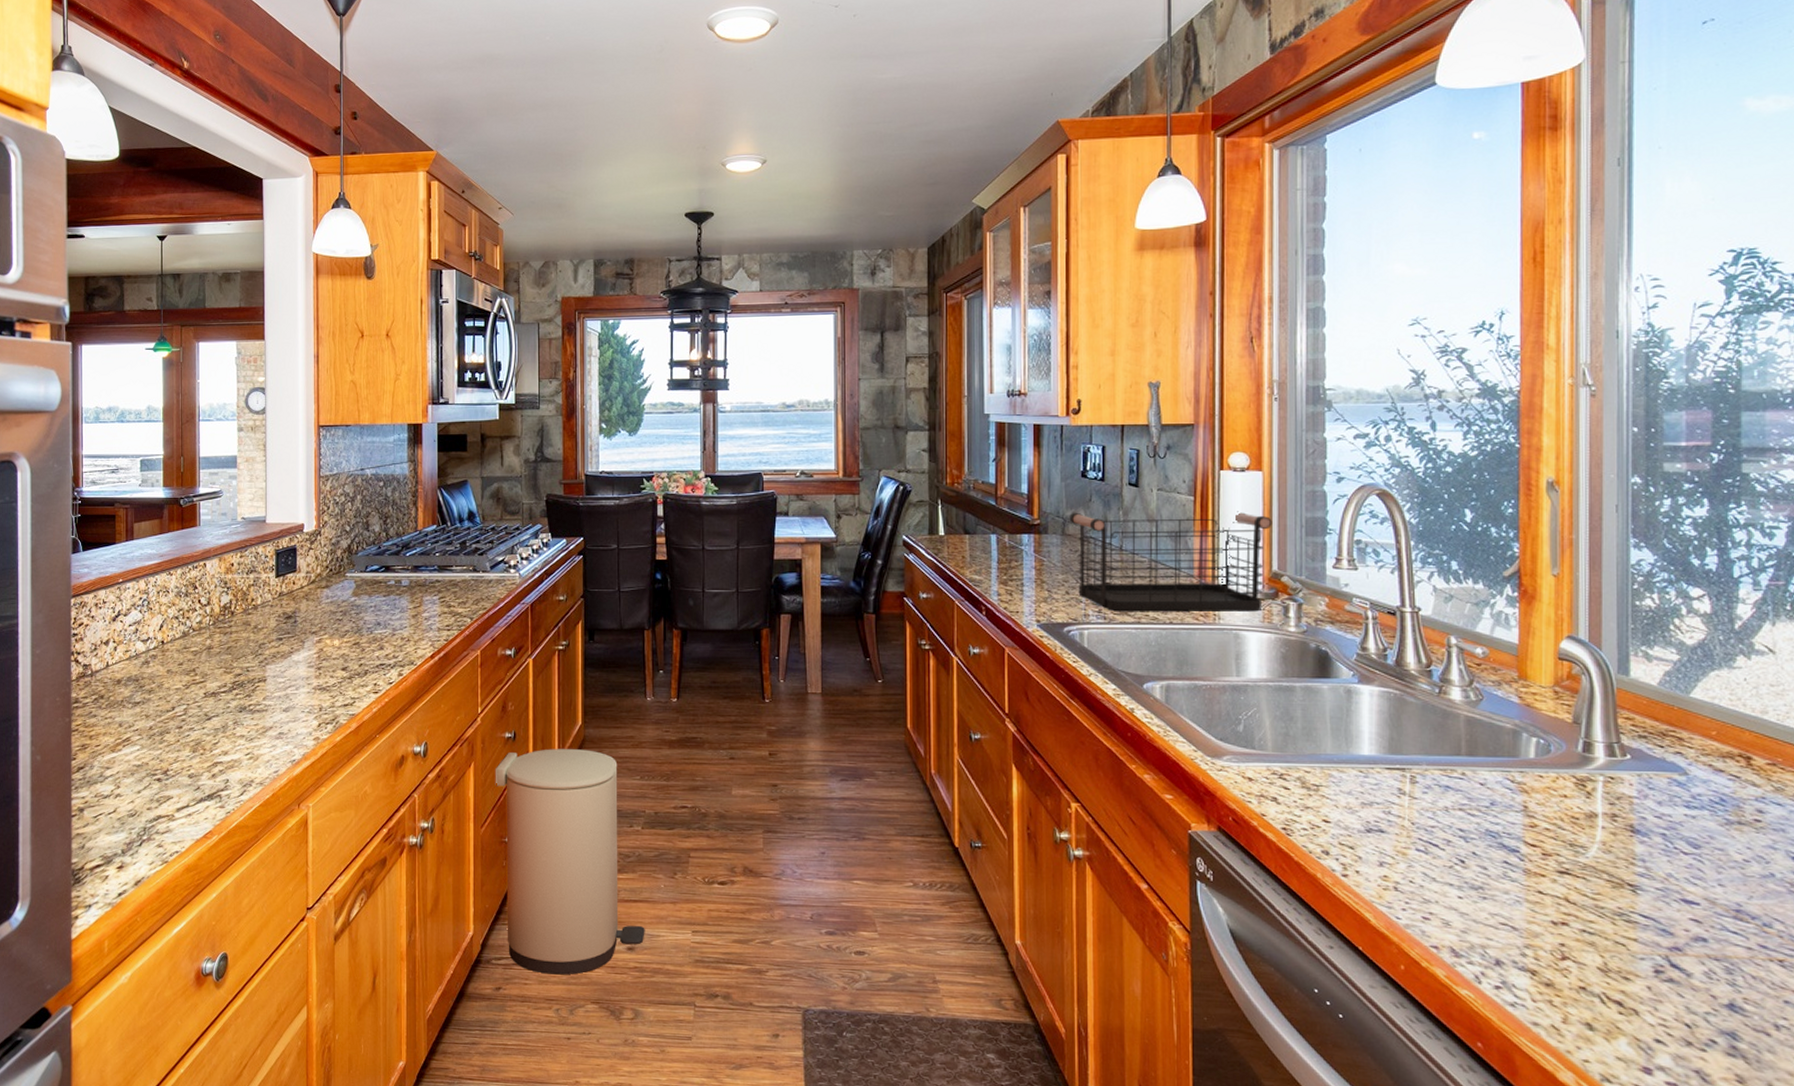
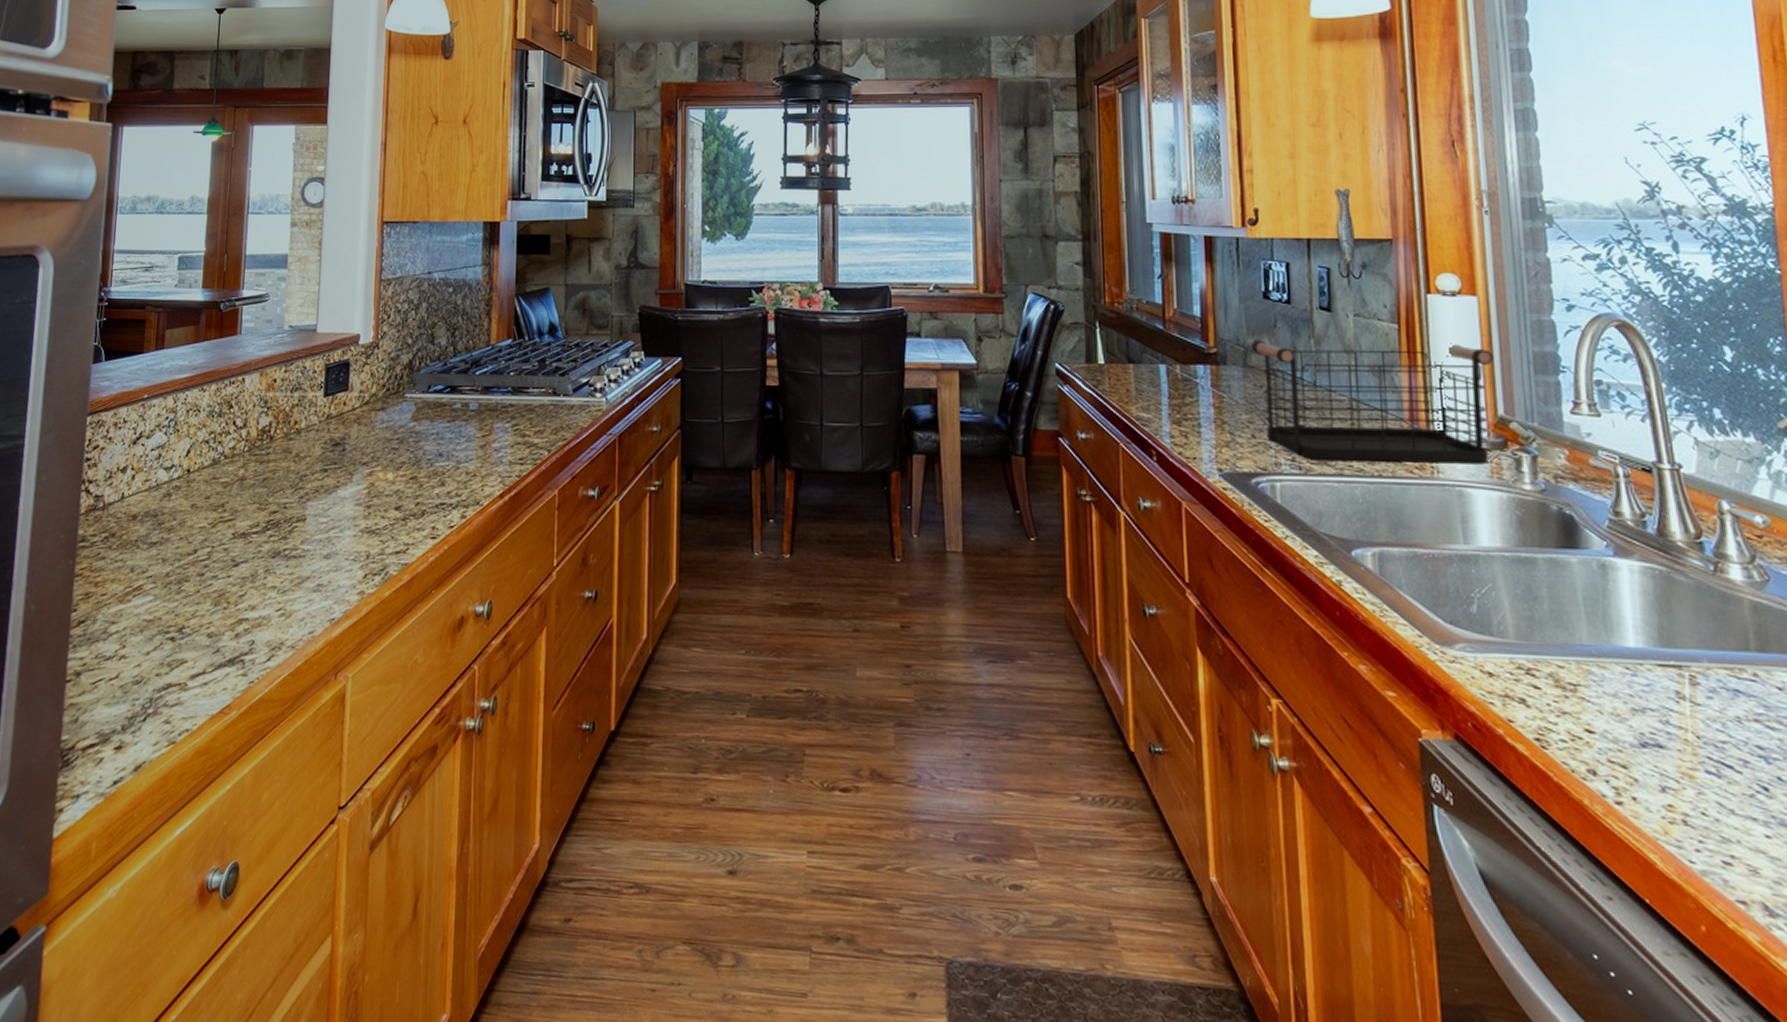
pedal bin: present [496,749,645,975] -> none [572,612,750,905]

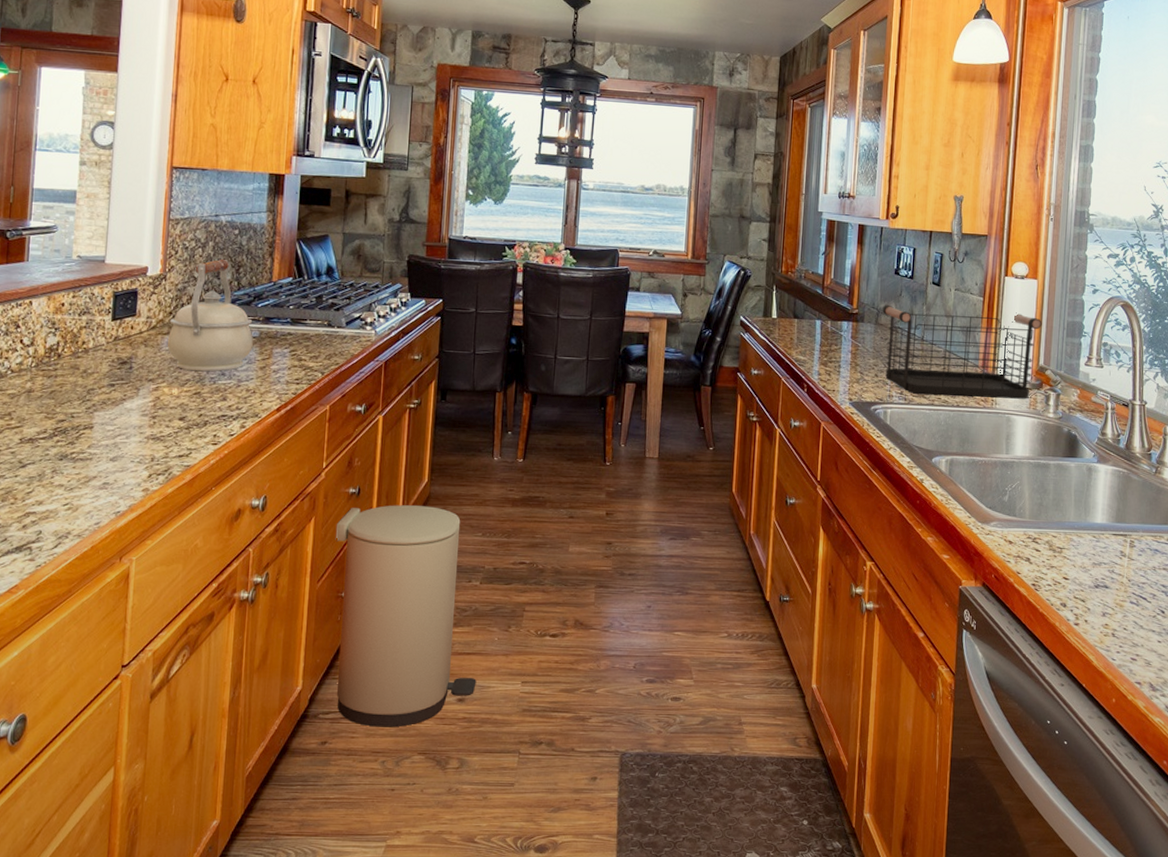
kettle: none [381,321,472,453] -> present [167,258,253,372]
pedal bin: none [572,612,750,905] -> present [336,505,477,727]

